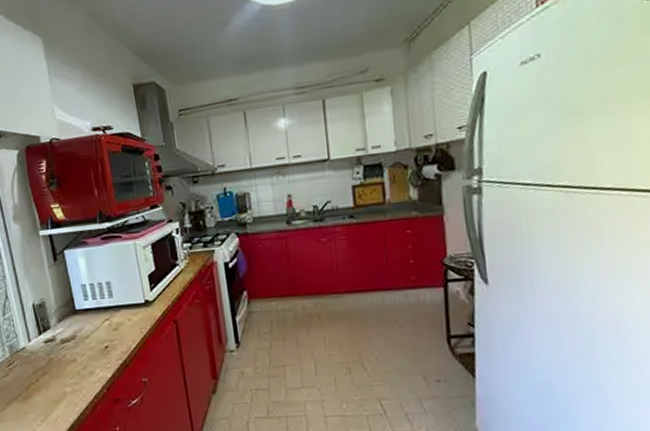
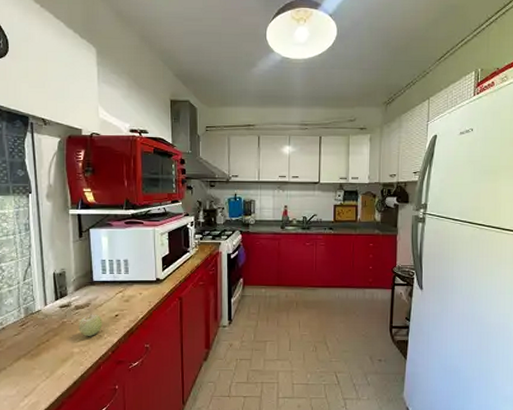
fruit: none [66,347,93,373] -> present [78,314,102,336]

